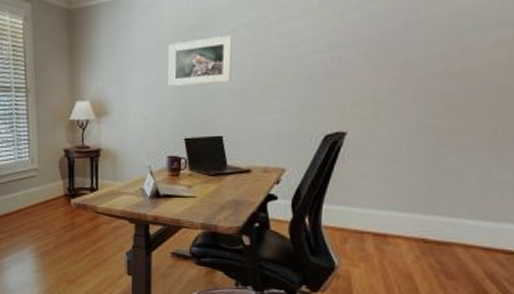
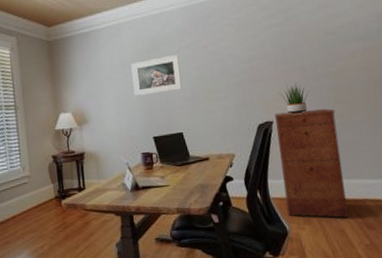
filing cabinet: none [340,121,441,261] -> present [275,108,348,218]
potted plant: none [364,83,411,125] -> present [279,83,310,114]

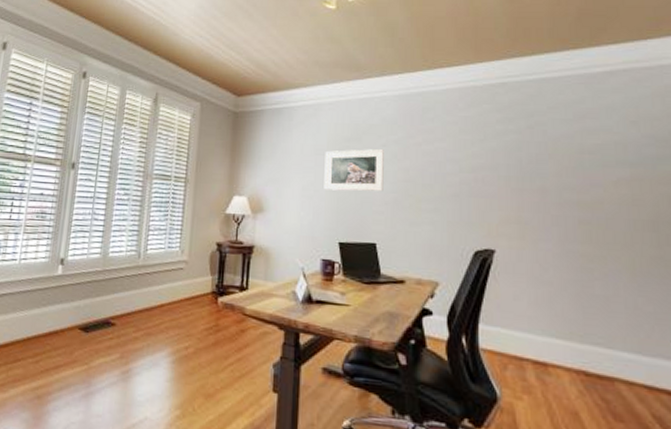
filing cabinet: present [275,108,348,218] -> none [498,241,586,397]
potted plant: present [279,83,310,114] -> none [508,207,551,246]

